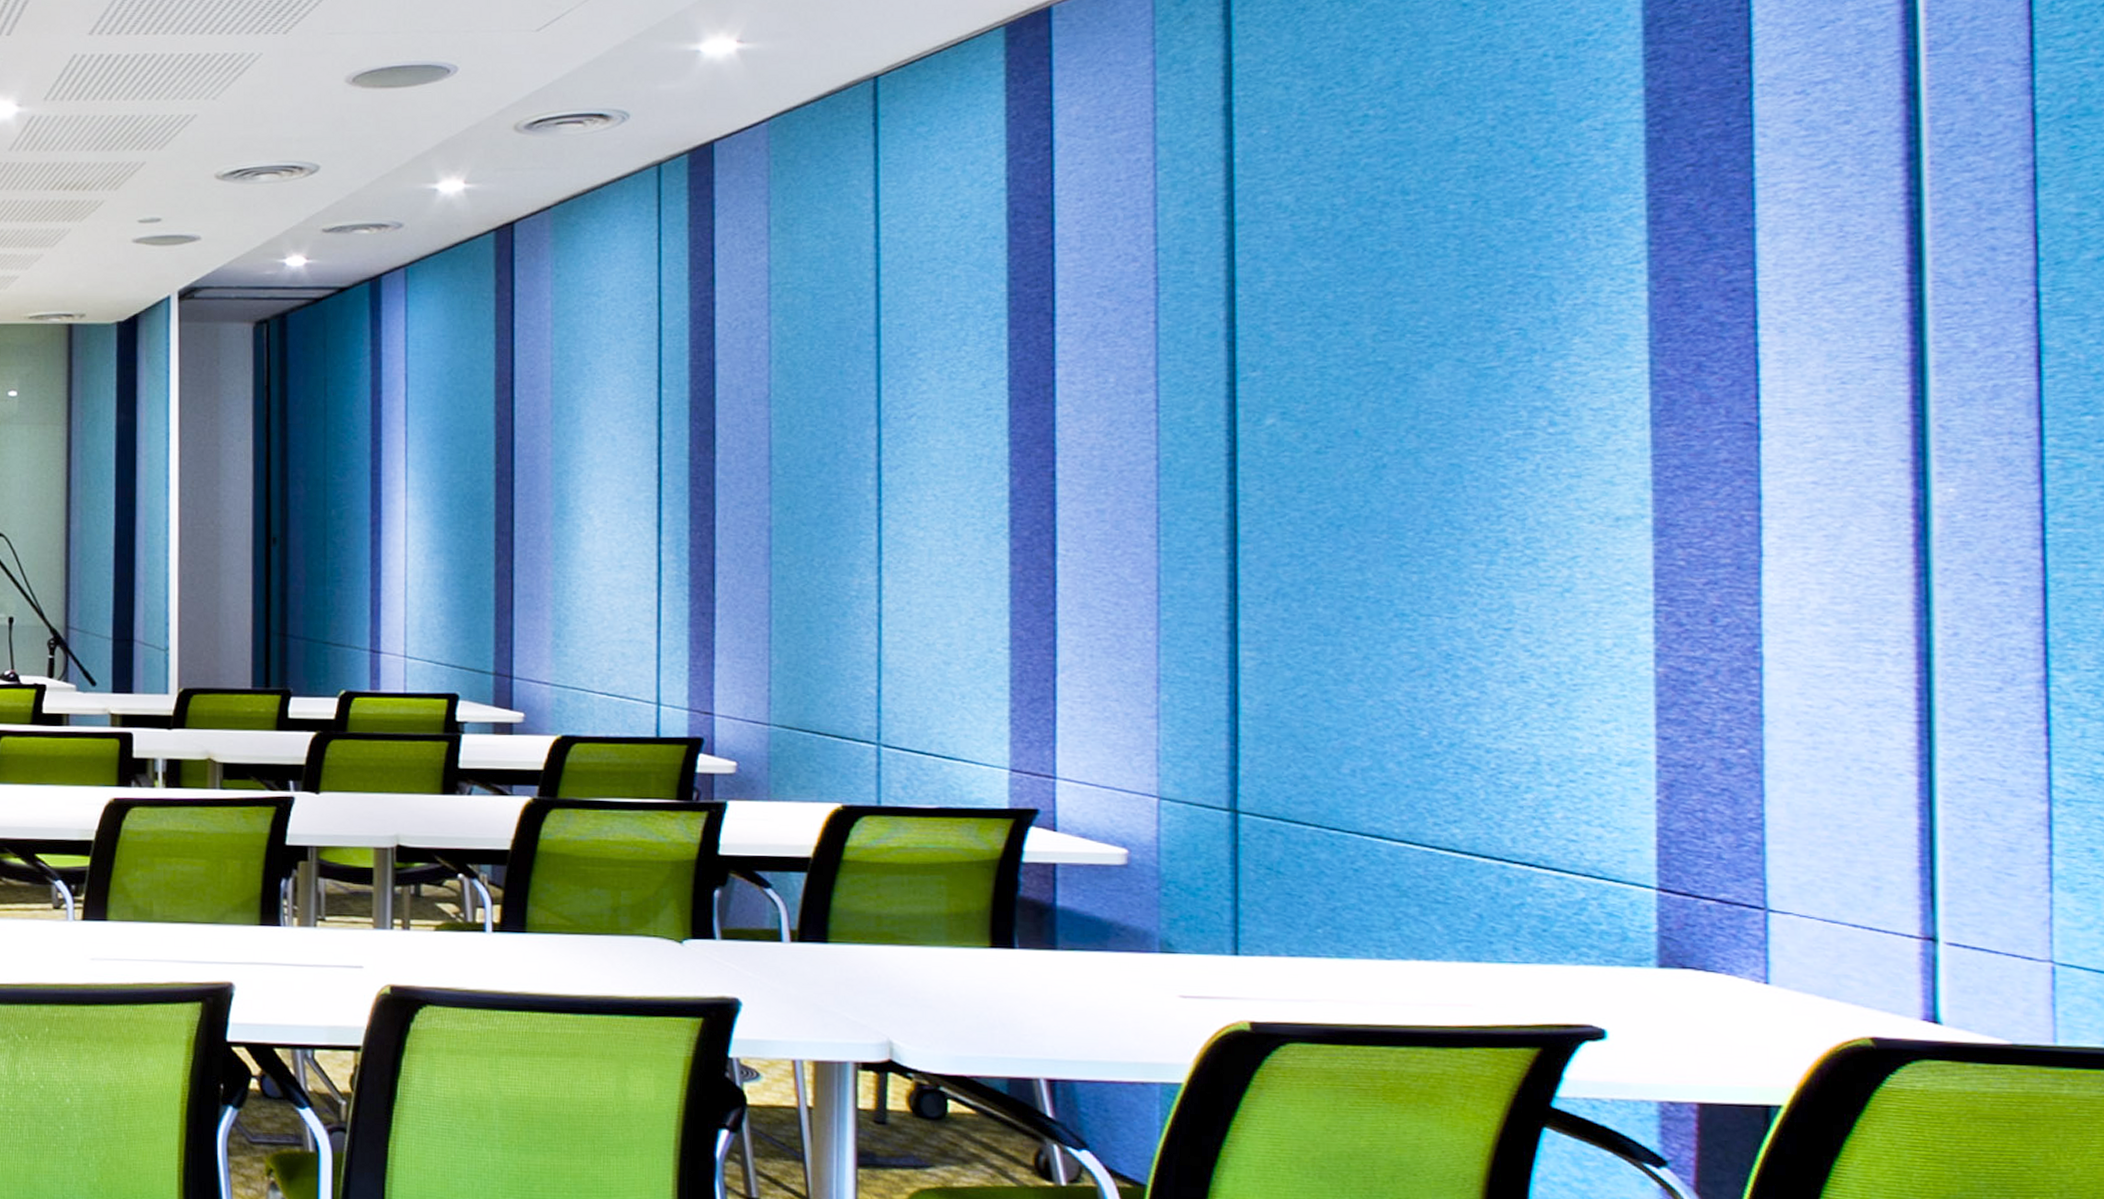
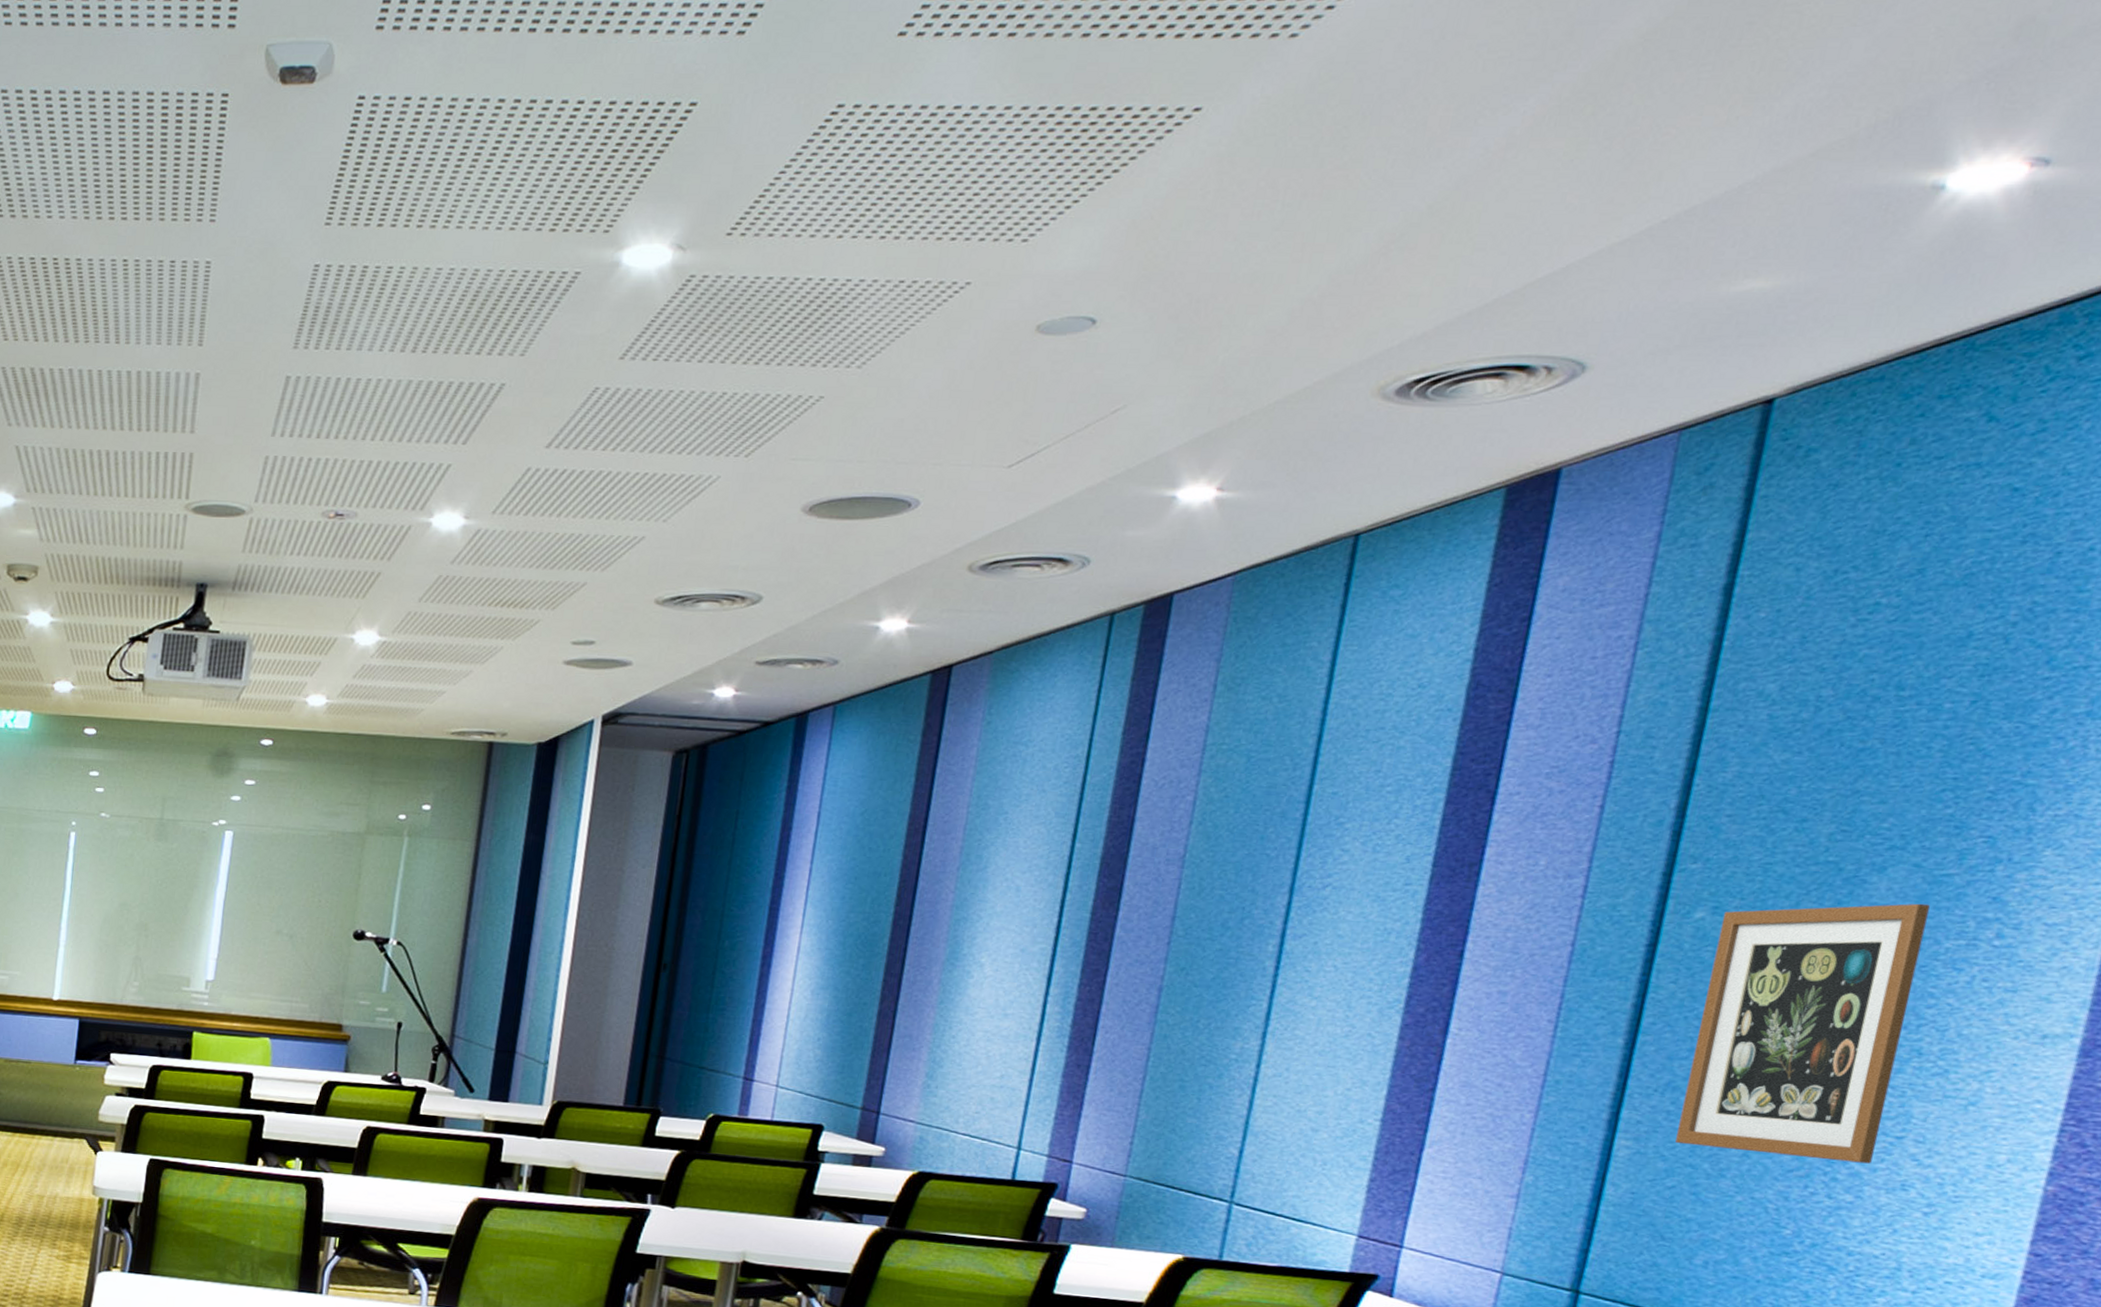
wall art: none [1292,397,1487,658] -> present [1675,903,1930,1164]

